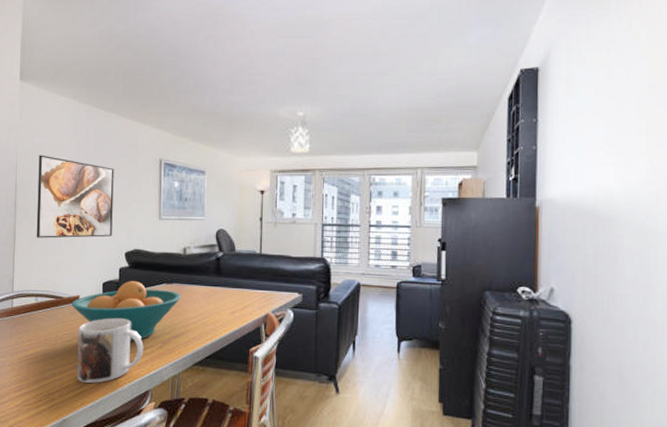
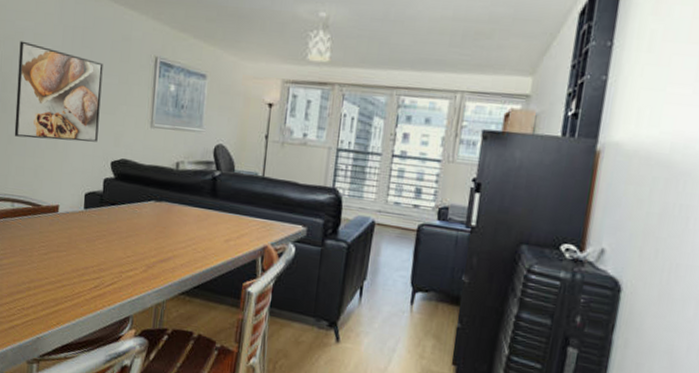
fruit bowl: present [71,281,181,341] -> none [50,194,171,261]
mug: present [76,318,144,383] -> none [52,233,127,303]

